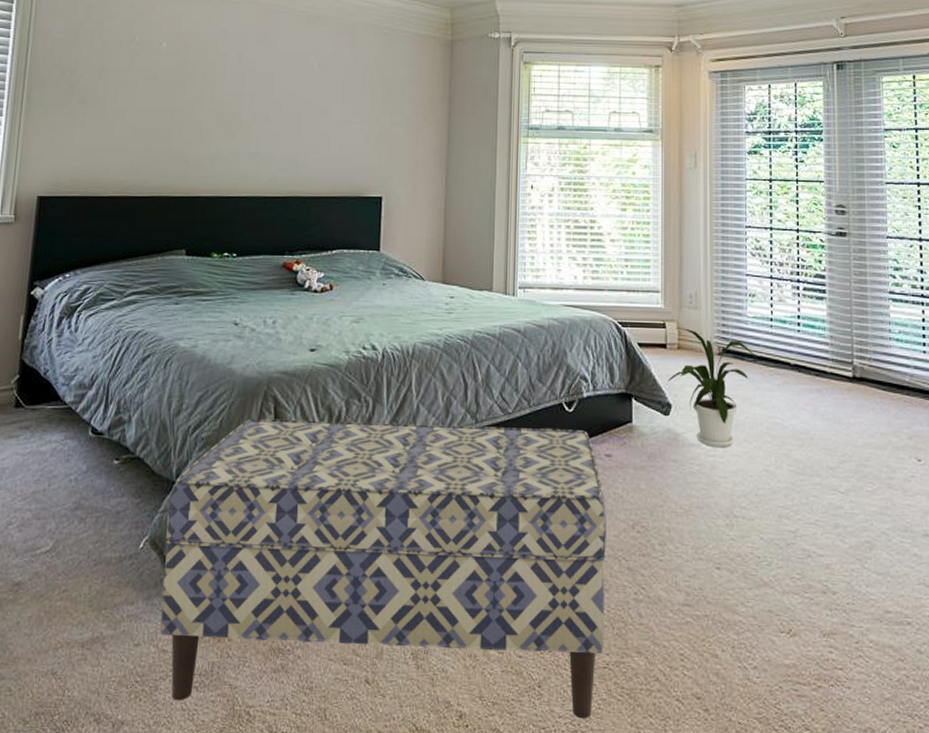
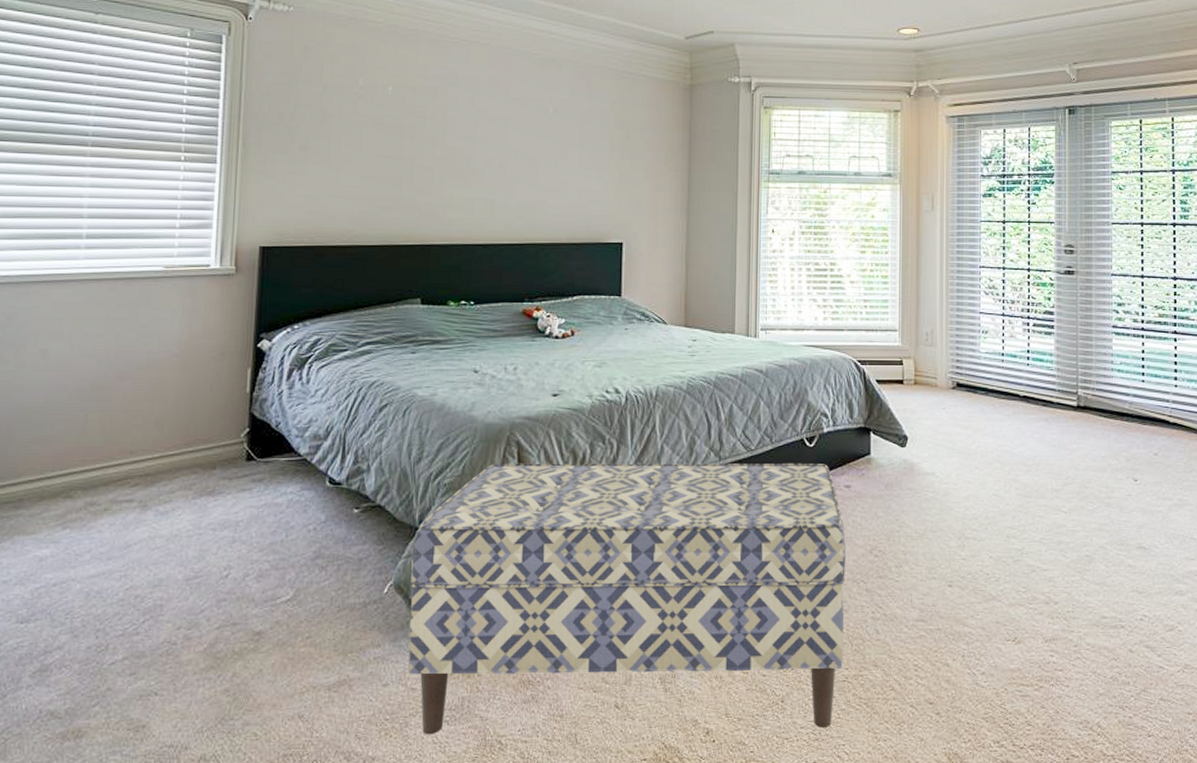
house plant: present [667,328,757,448] -> none [904,364,989,476]

